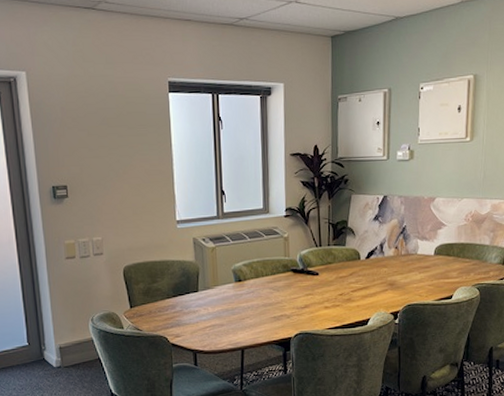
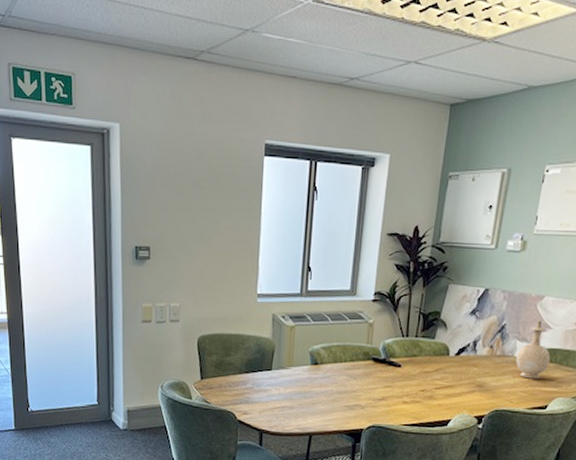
vase: none [419,219,449,273] -> present [516,320,551,379]

